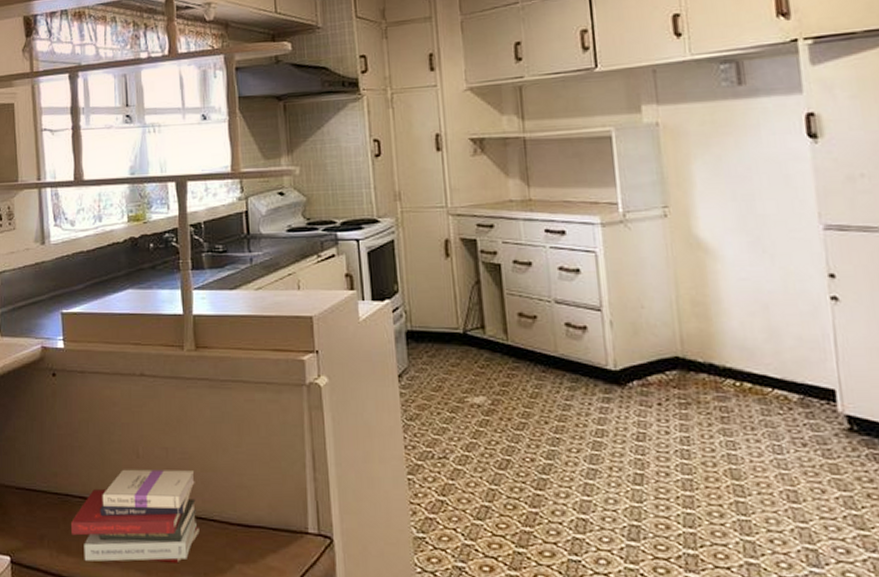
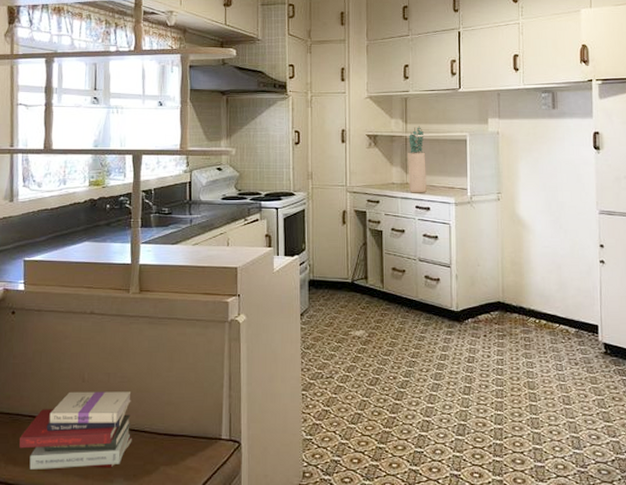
vase: none [527,122,559,213] -> present [407,126,427,193]

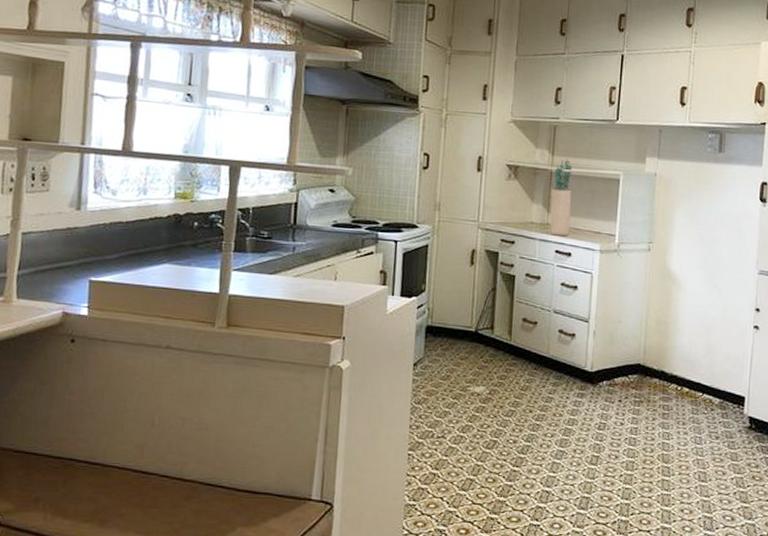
books: present [19,391,132,469] -> none [70,436,209,526]

